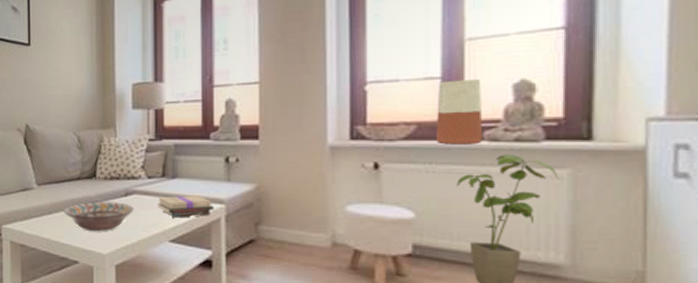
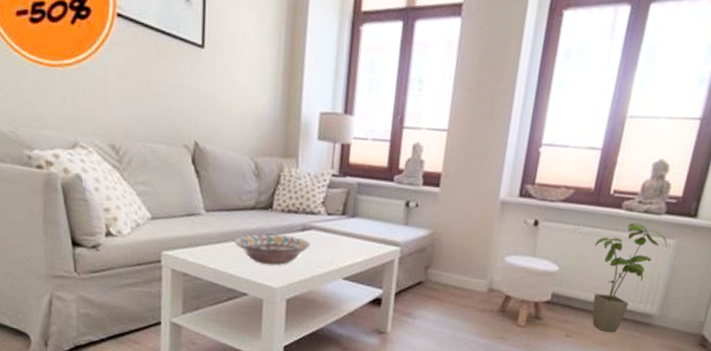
books: present [157,195,214,218] -> none [334,235,390,257]
vase: present [435,79,482,145] -> none [586,152,632,212]

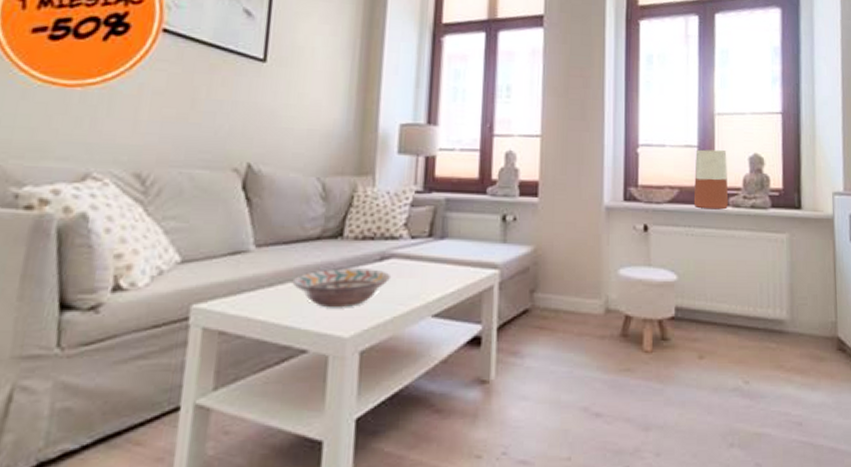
vase: none [586,152,632,212] -> present [693,149,728,210]
house plant: present [592,222,668,332] -> none [709,219,781,346]

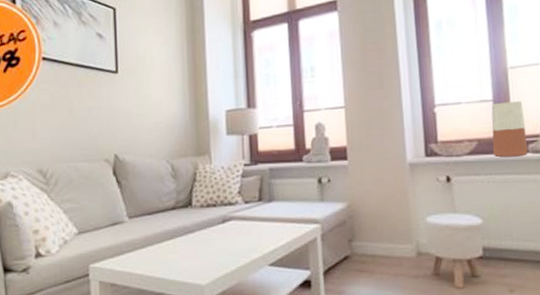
decorative bowl: present [292,268,392,307] -> none [158,230,233,262]

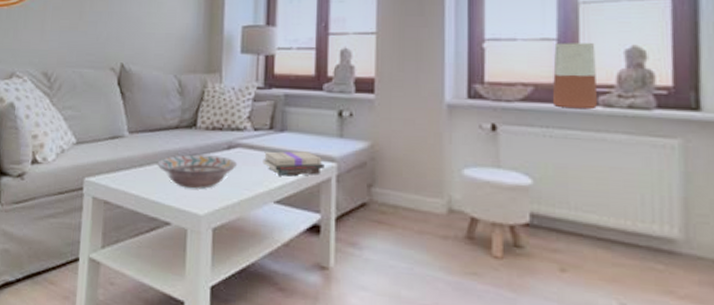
decorative bowl: none [158,230,233,262] -> present [157,154,238,188]
books: none [255,217,310,241] -> present [263,151,325,176]

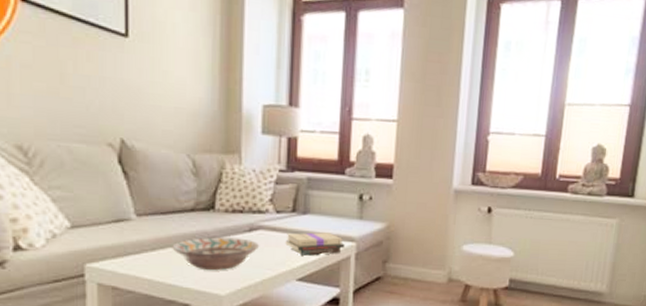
vase: present [552,42,597,110] -> none [535,139,572,196]

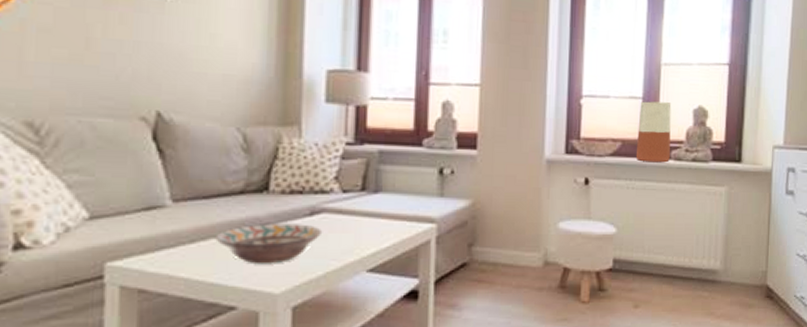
books: present [285,232,345,256] -> none [353,213,424,242]
vase: none [535,139,572,196] -> present [635,101,672,163]

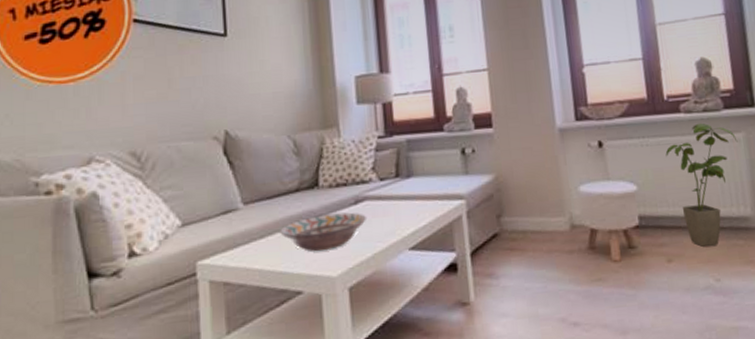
vase: present [635,101,672,163] -> none [641,59,680,119]
house plant: none [649,172,720,295] -> present [665,123,738,247]

